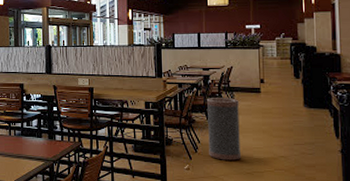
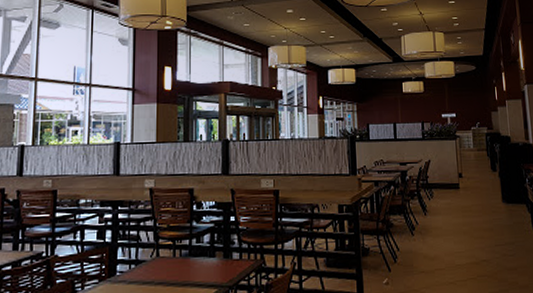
trash can: present [207,98,242,161] -> none [405,196,444,271]

